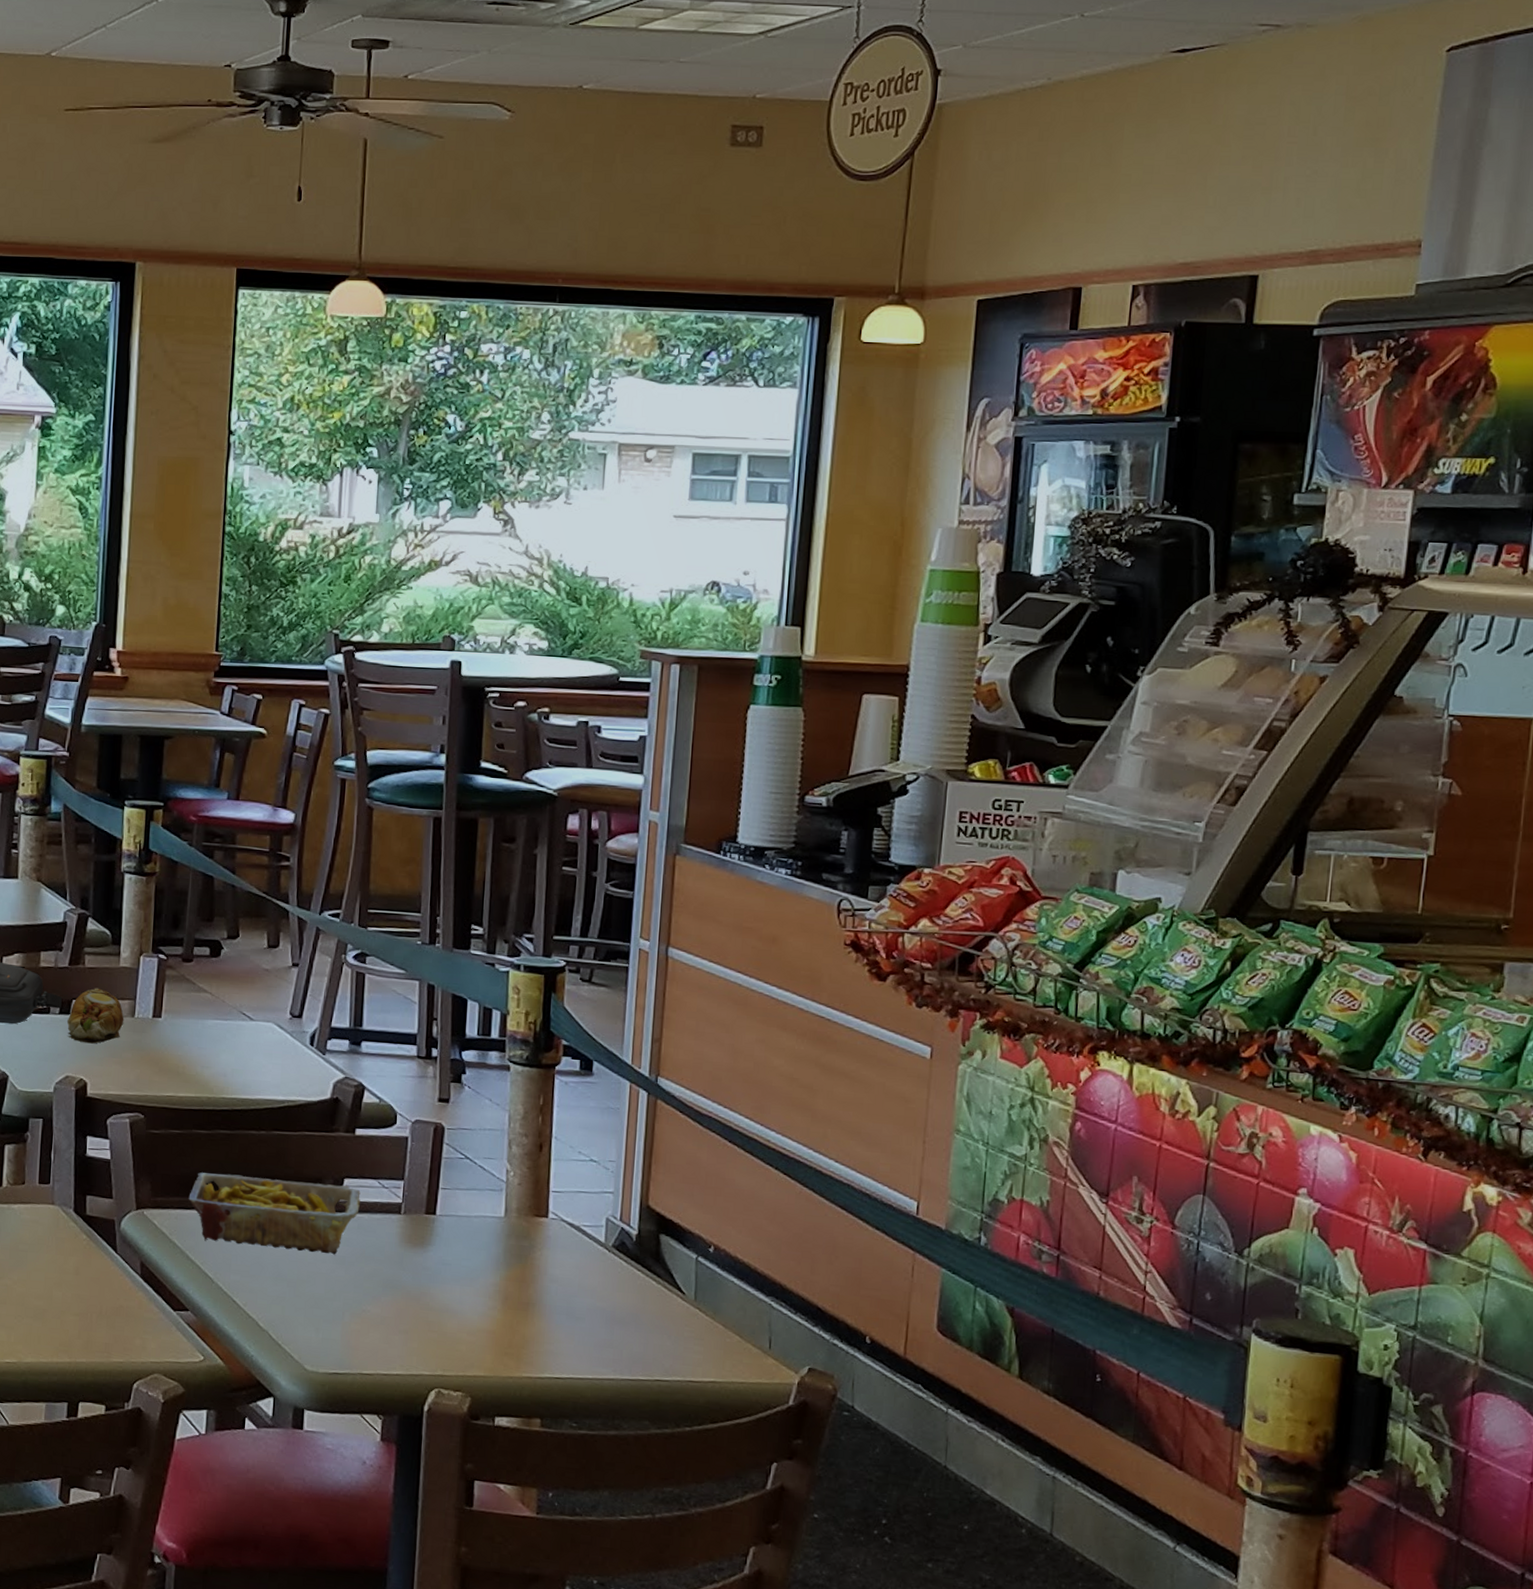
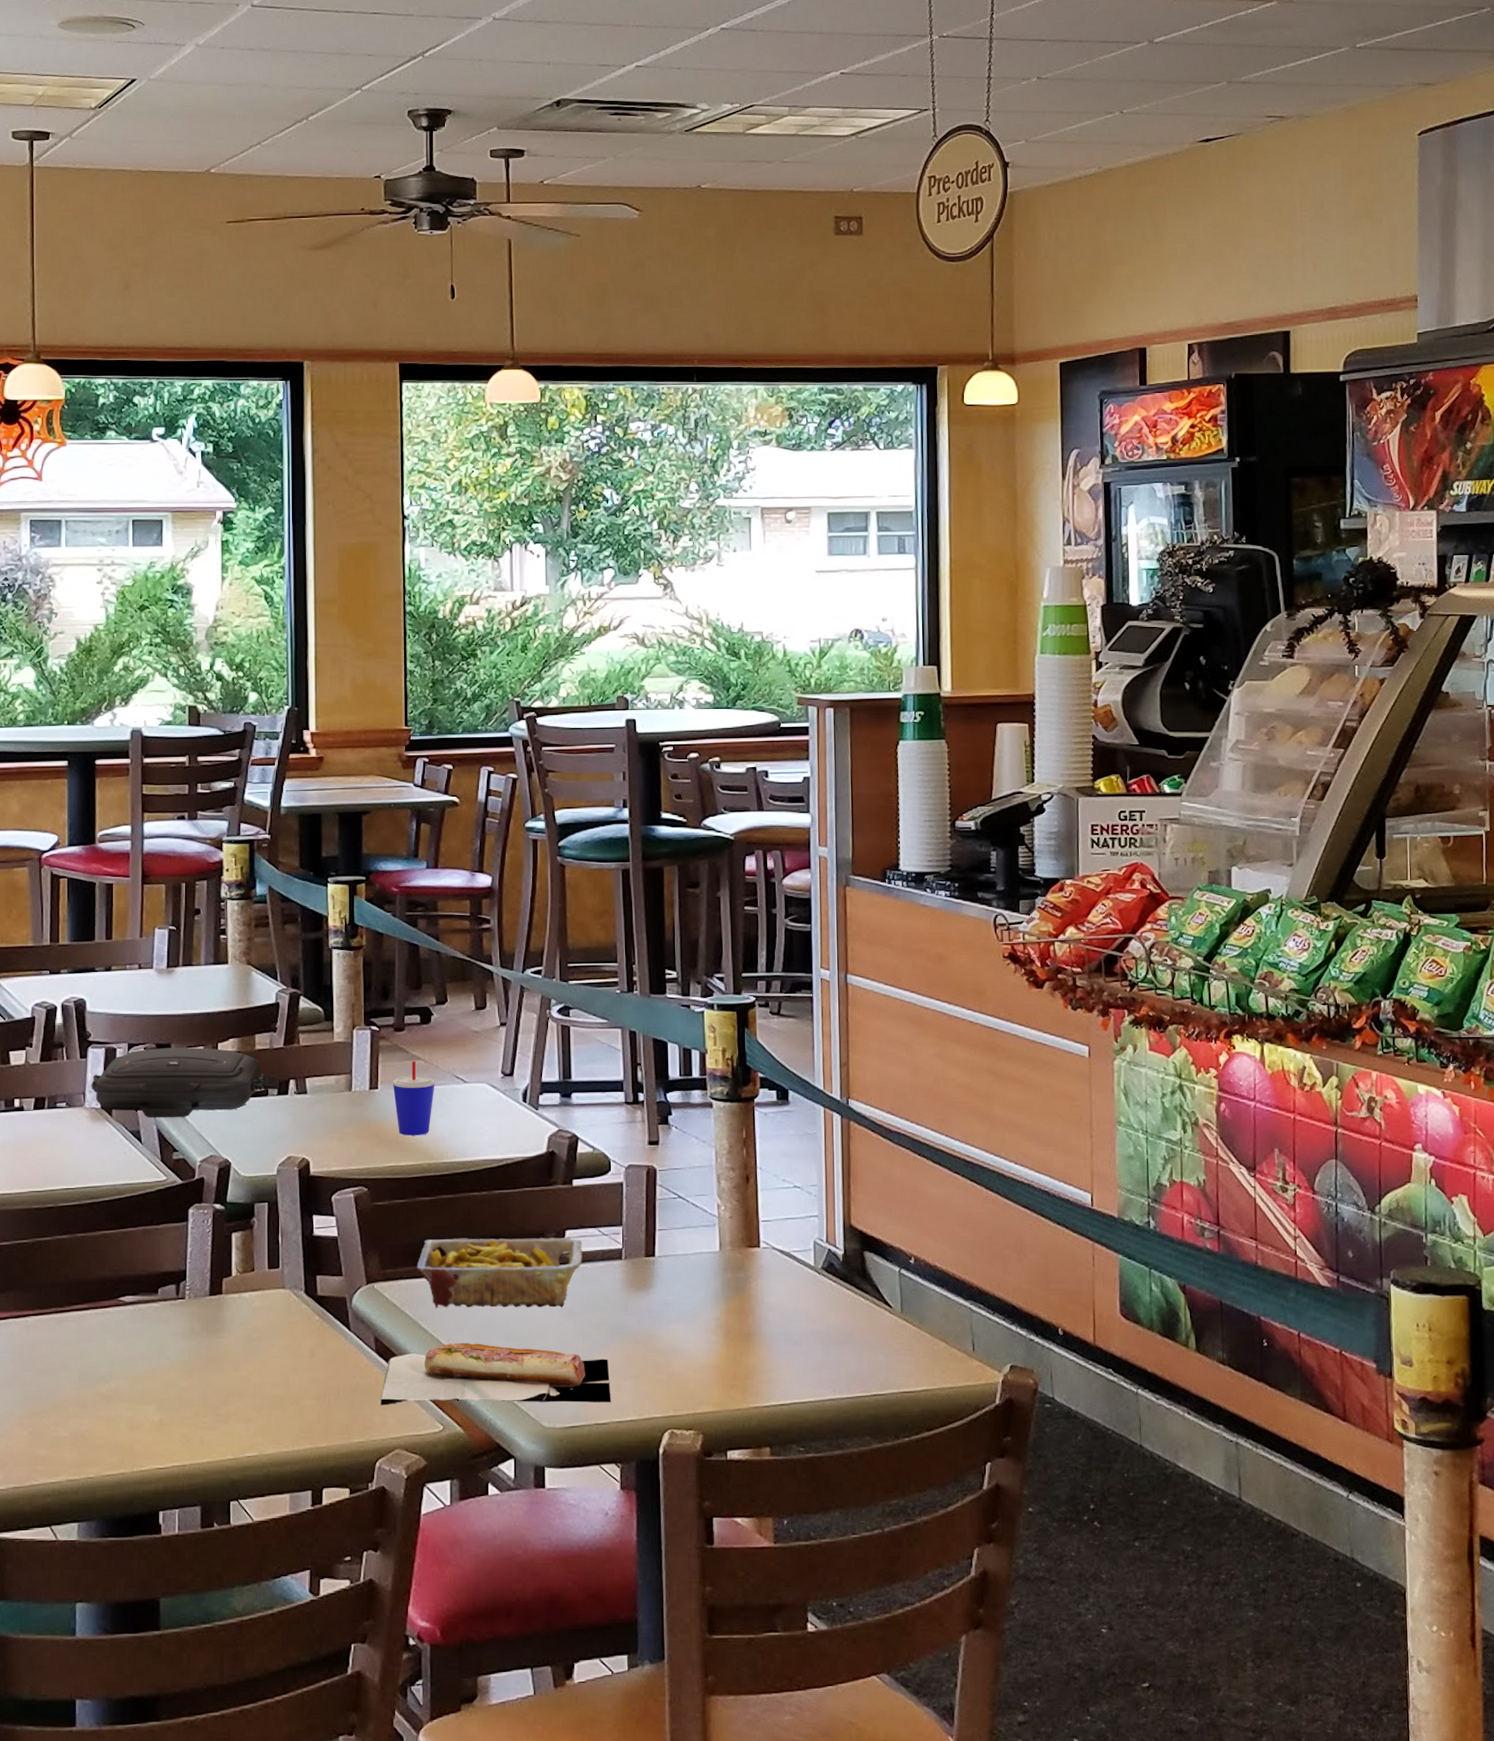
sandwich: present [66,988,124,1044] -> none [285,1065,342,1122]
sandwich: none [142,1277,379,1355] -> present [380,1343,611,1406]
beverage cup: none [177,992,221,1068] -> present [393,1060,435,1135]

